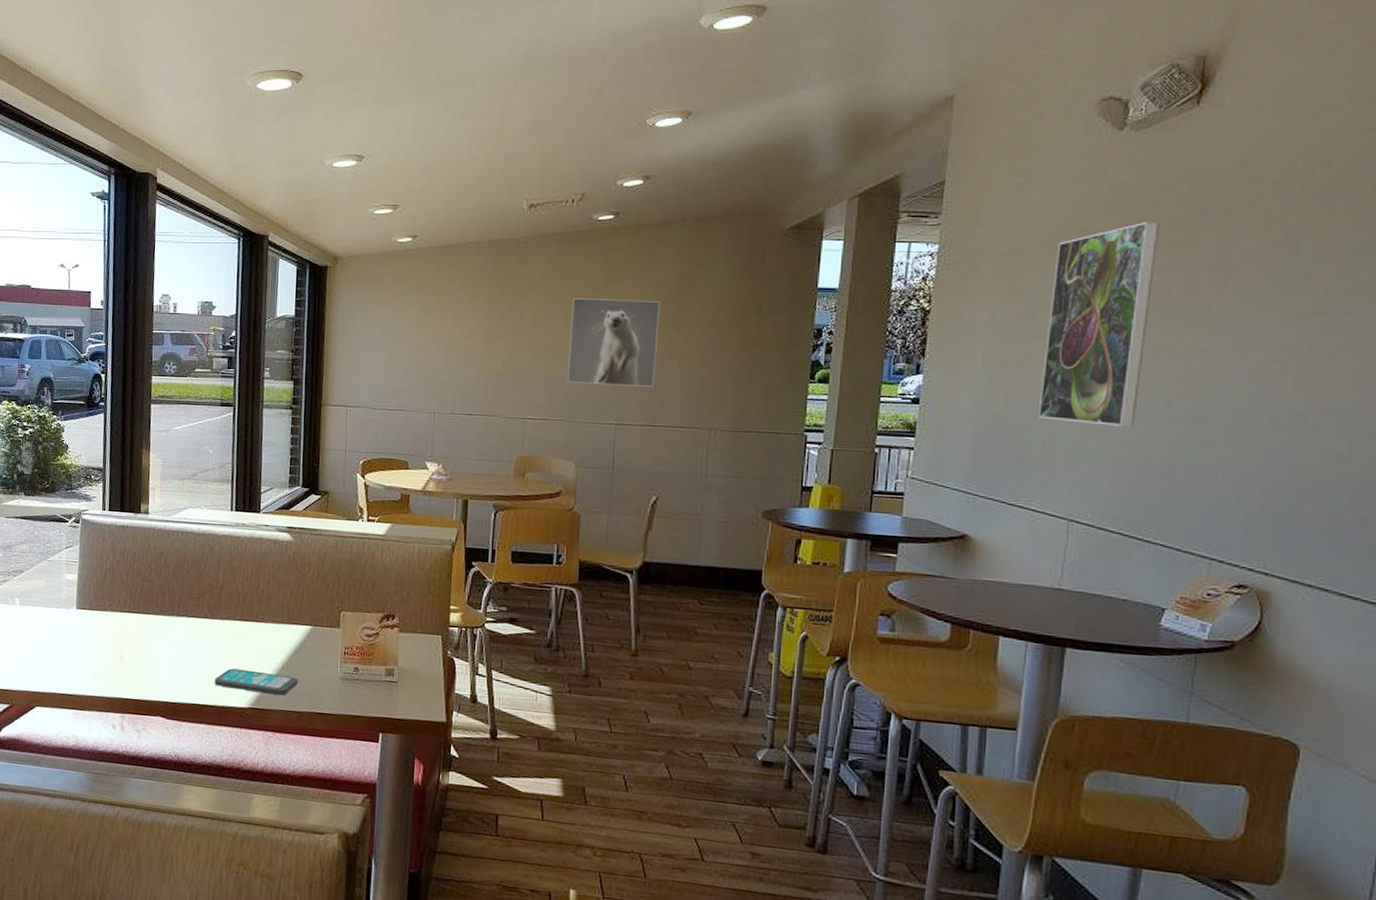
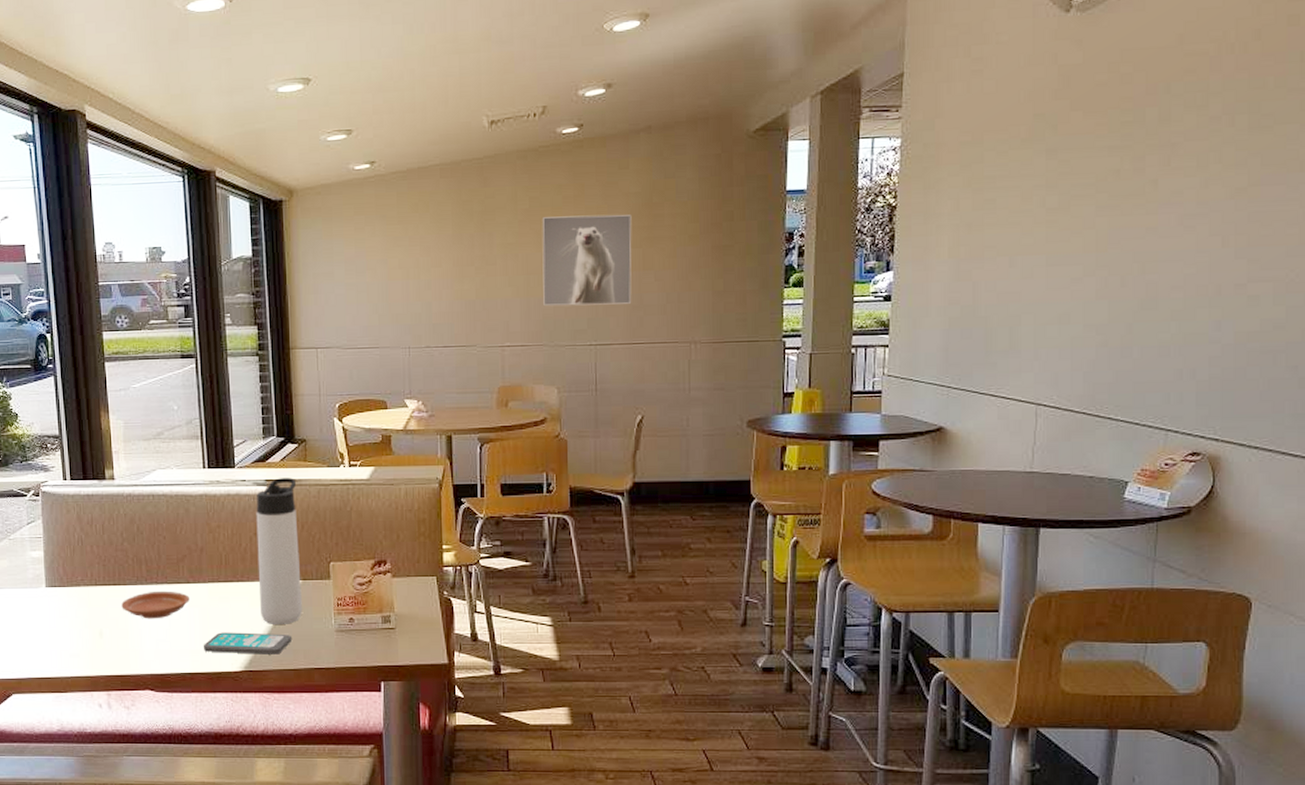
plate: none [143,622,206,650] -> present [121,590,190,619]
thermos bottle: none [271,526,316,667] -> present [256,478,302,624]
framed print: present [1037,221,1160,427] -> none [1003,102,1108,309]

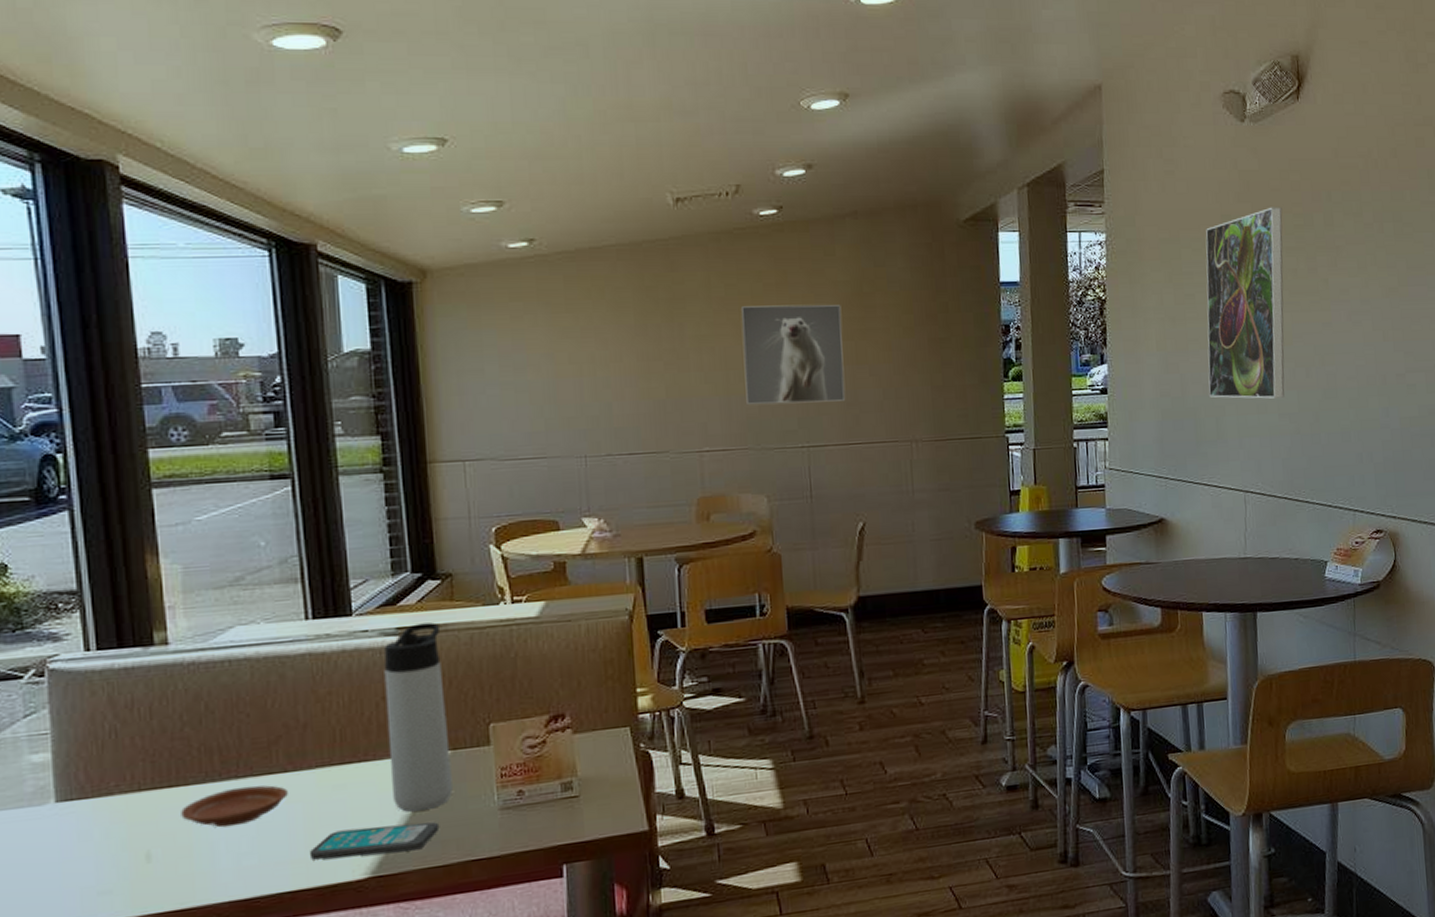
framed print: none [1003,102,1108,309] -> present [1205,207,1285,399]

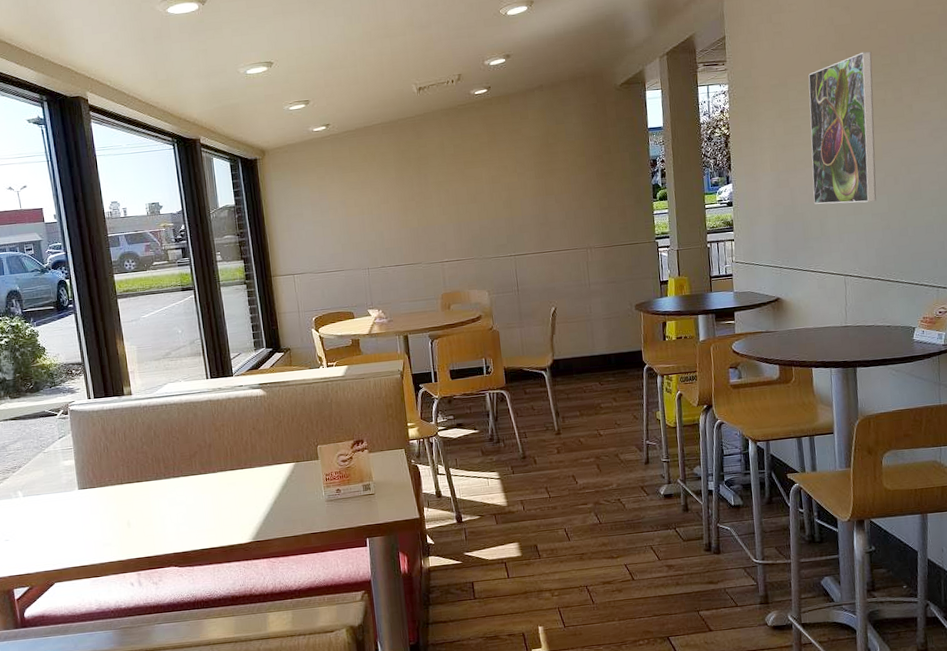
plate: present [181,785,288,828] -> none [144,482,203,508]
smartphone: present [309,822,438,860] -> none [216,508,290,530]
thermos bottle: present [383,622,453,812] -> none [253,380,298,501]
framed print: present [741,304,846,405] -> none [465,153,539,228]

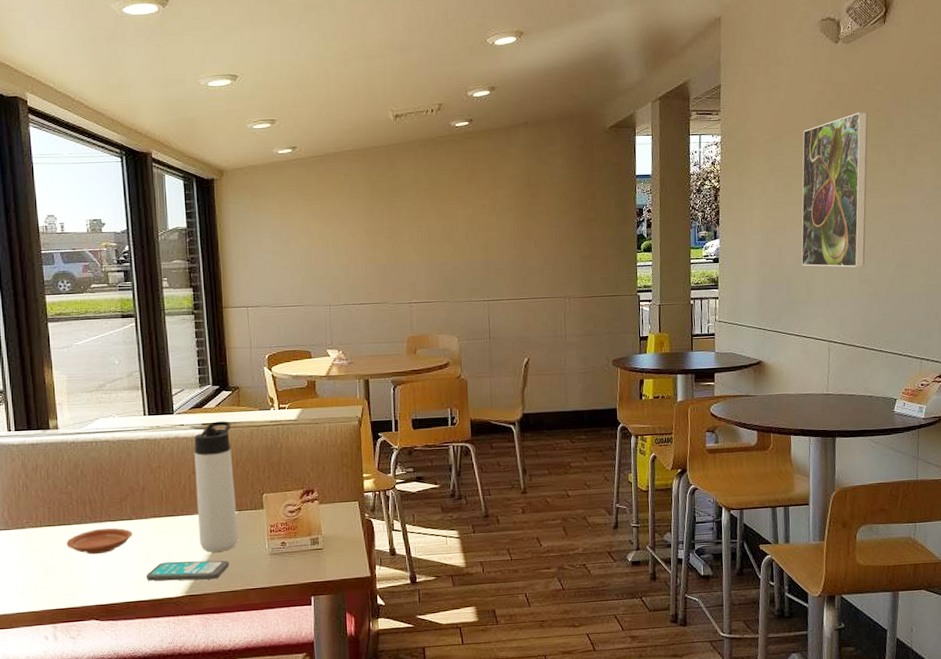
plate: none [144,482,203,508] -> present [66,527,132,555]
smartphone: none [216,508,290,530] -> present [145,560,229,581]
thermos bottle: none [253,380,298,501] -> present [194,421,238,552]

